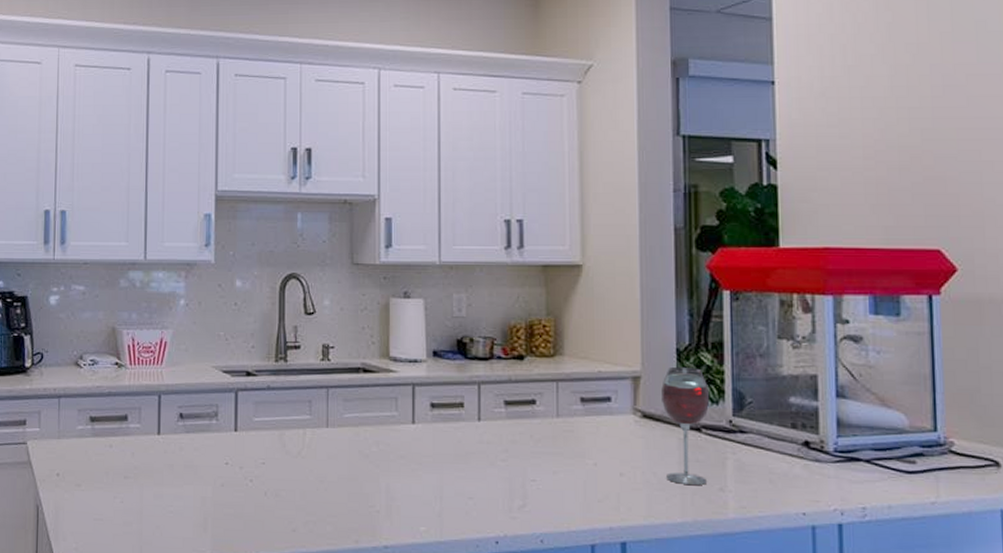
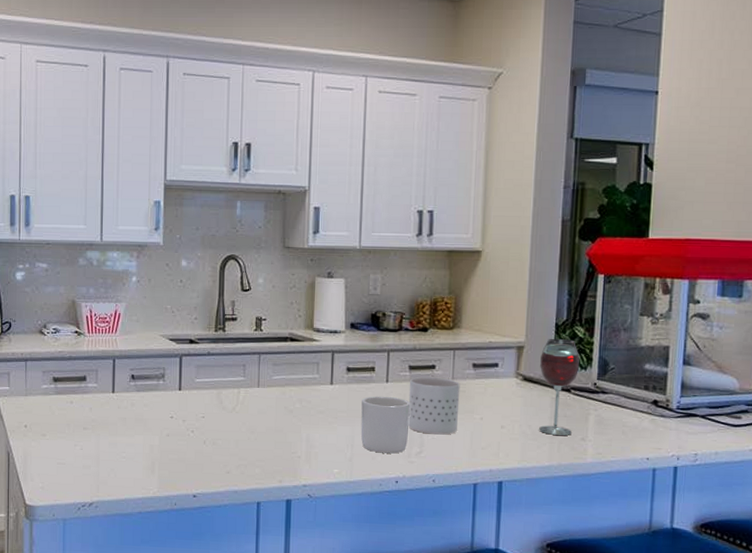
mug: none [450,437,509,508] -> present [360,396,410,454]
mug: none [505,414,568,484] -> present [408,377,460,435]

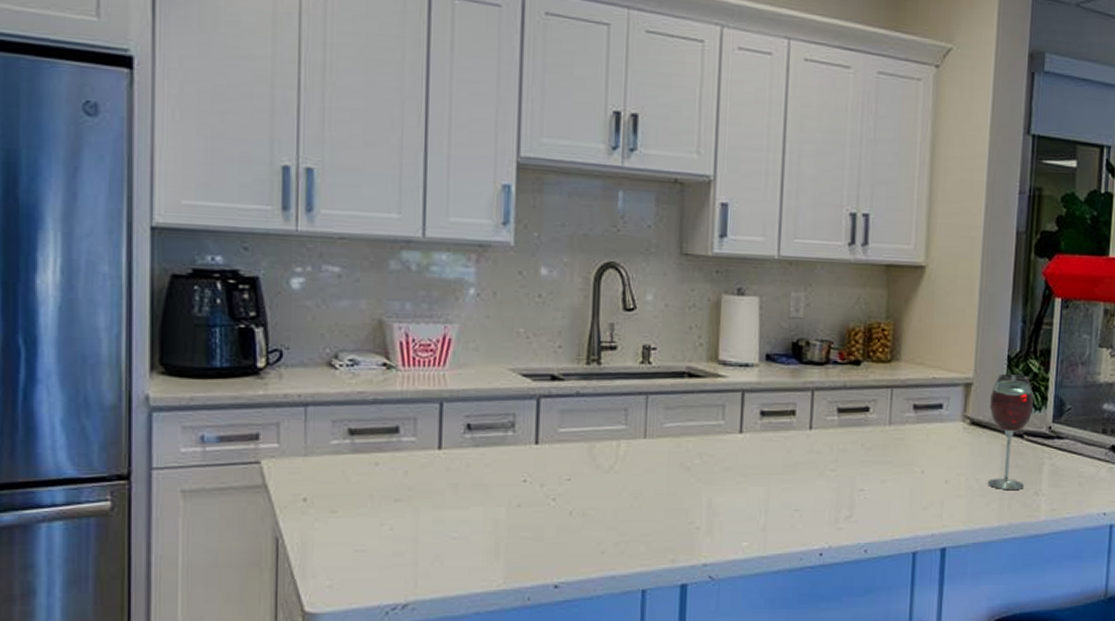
mug: present [360,396,410,454] -> none [777,446,839,519]
mug: present [408,377,460,435] -> none [836,422,899,493]

